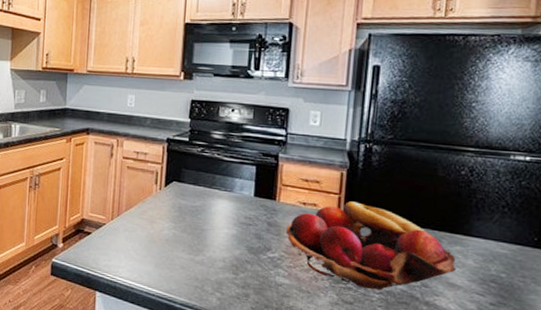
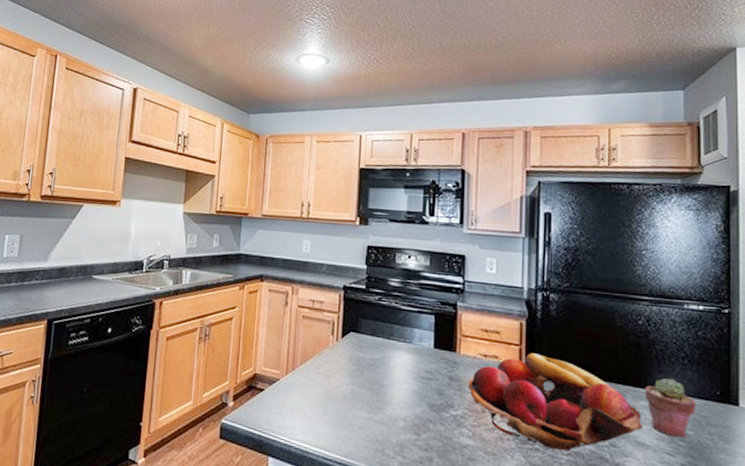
potted succulent: none [461,225,512,280] -> present [645,378,697,438]

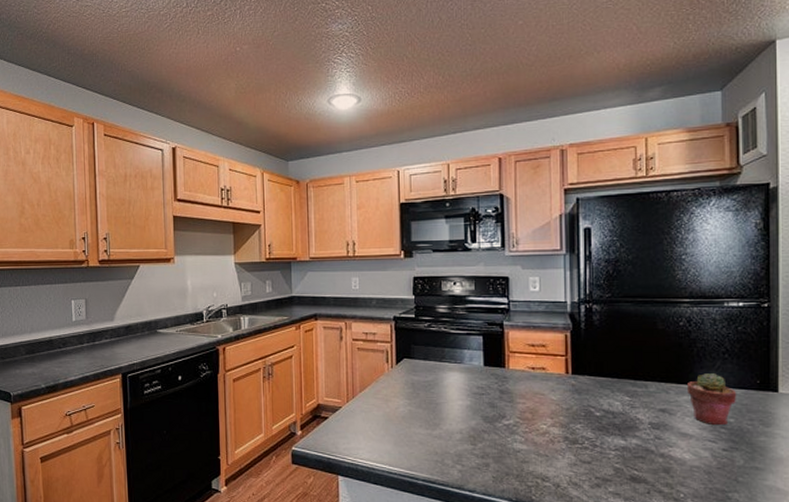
fruit basket: present [468,353,644,451] -> none [519,362,687,447]

